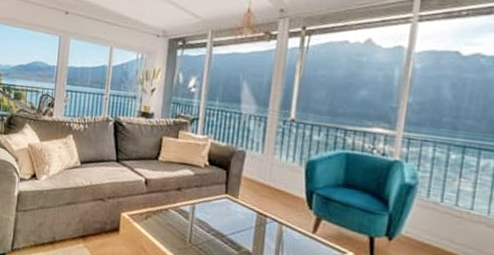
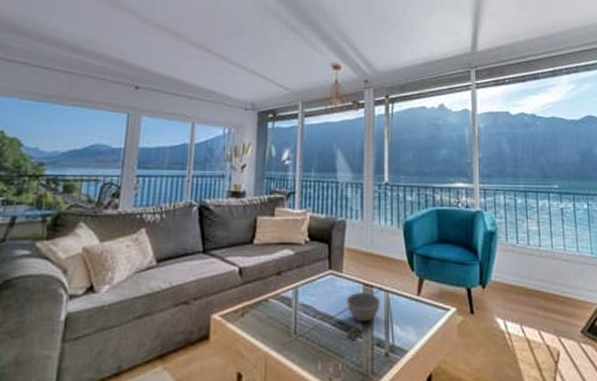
bowl: none [239,219,273,247] -> present [347,293,380,322]

